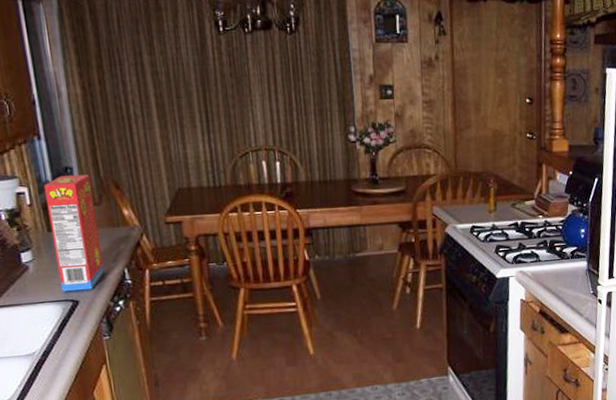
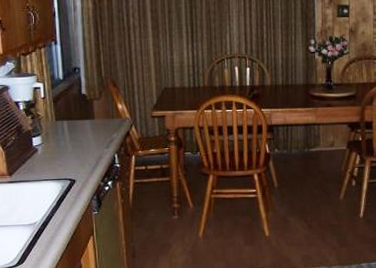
cereal box: present [43,174,105,292] -> none [55,74,98,172]

